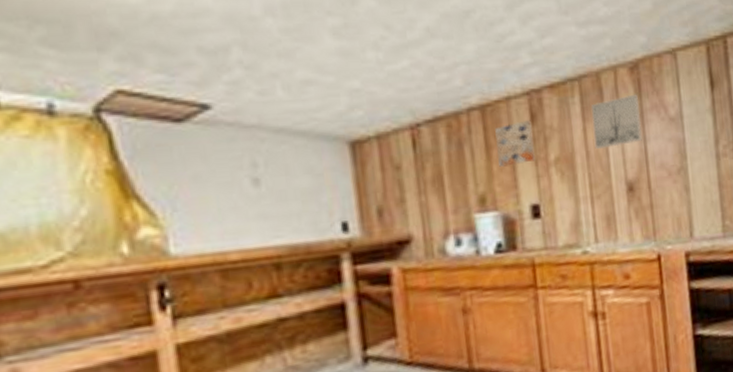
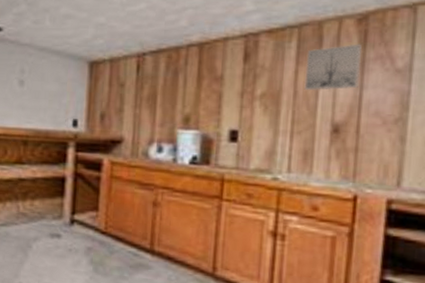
wall art: present [495,120,535,168] -> none [207,58,245,96]

